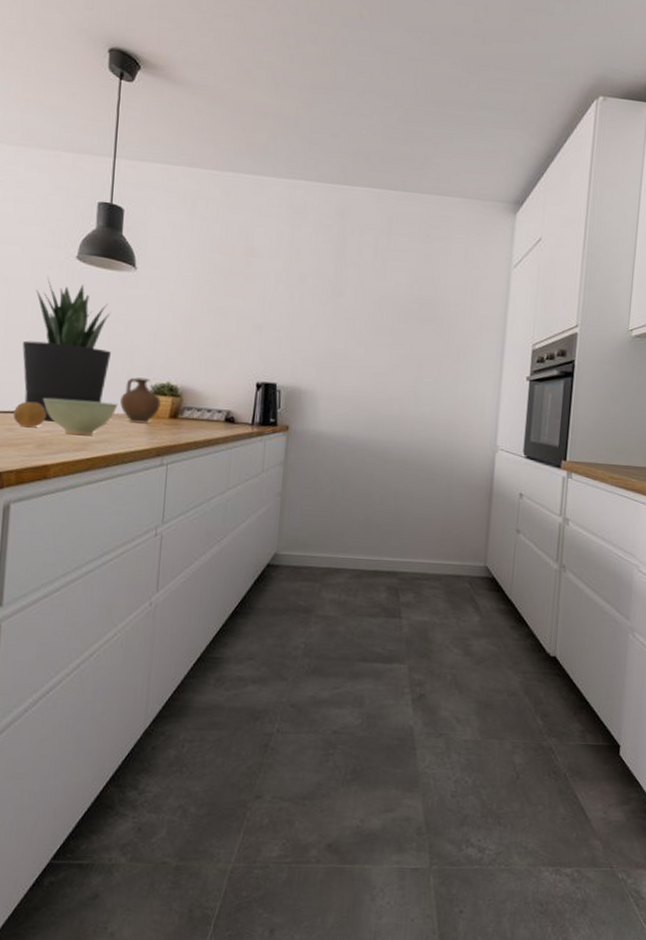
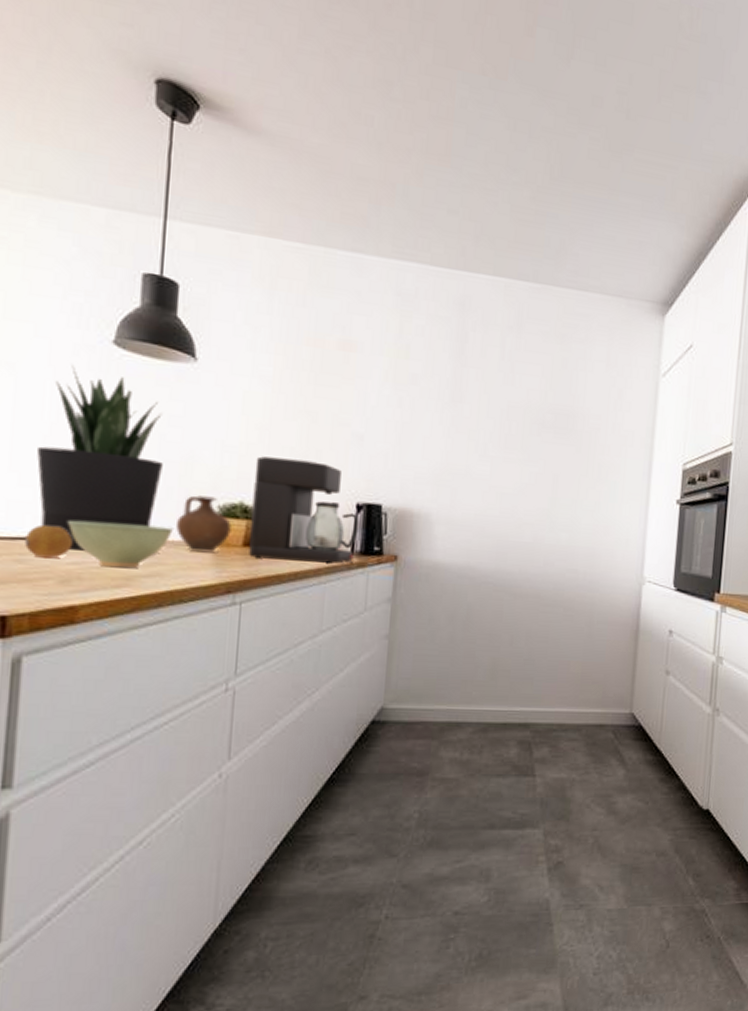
coffee maker: none [173,345,259,433] -> present [249,456,360,564]

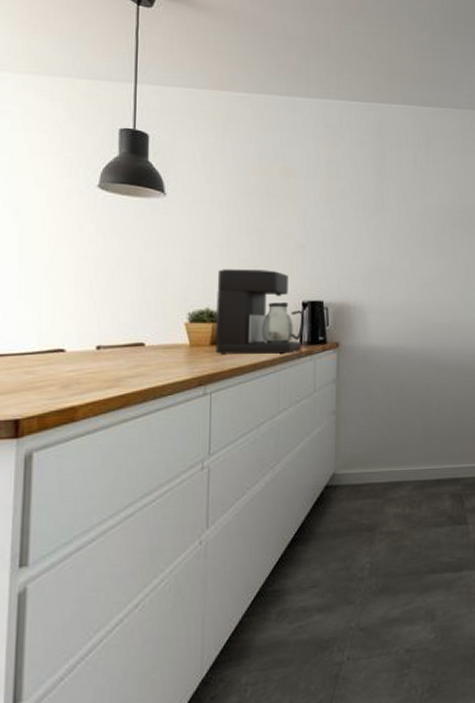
fruit: present [25,524,73,559] -> none [33,340,71,368]
planter: present [37,366,163,551] -> none [40,208,142,360]
bowl: present [67,519,173,568] -> none [66,334,152,372]
ceramic jug: present [176,495,231,553] -> none [155,306,200,353]

